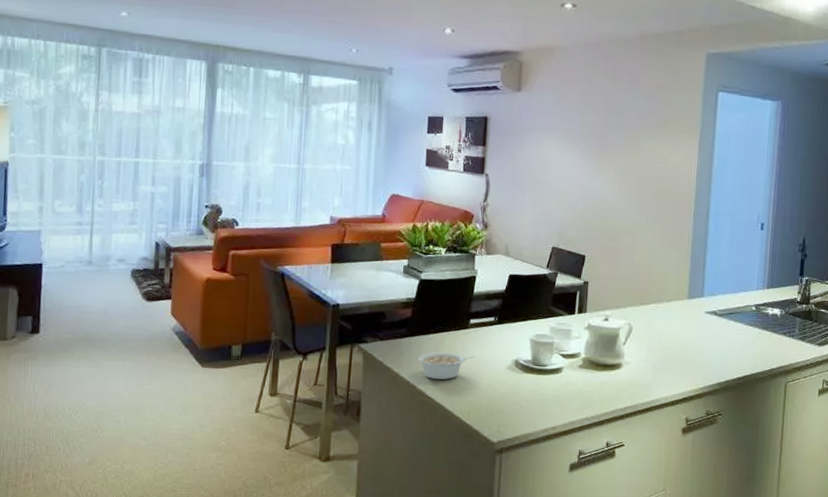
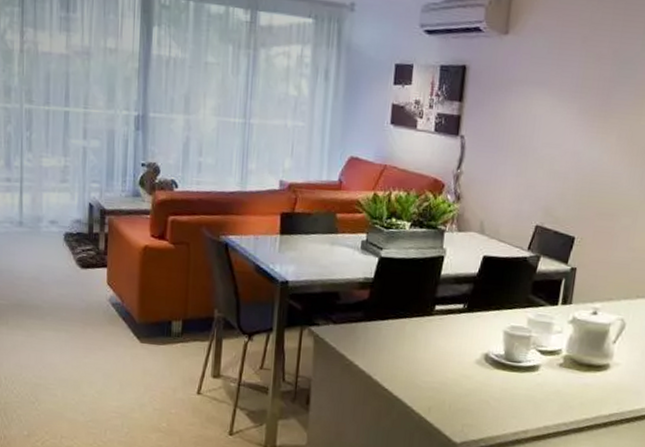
legume: present [417,351,476,380] -> none [374,340,440,371]

